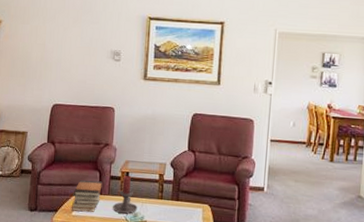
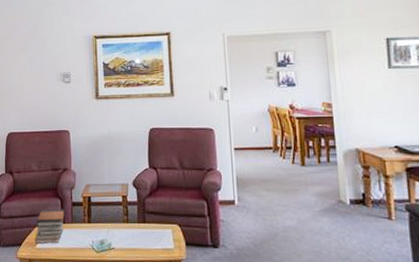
candle holder: present [112,175,138,214] -> none [77,200,104,242]

